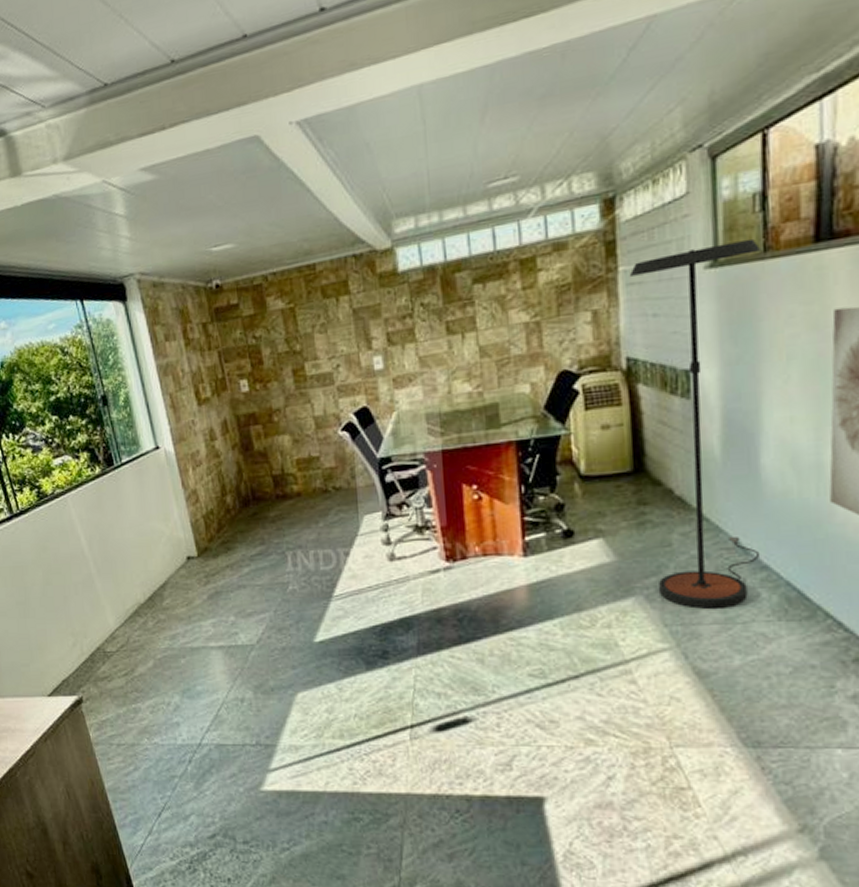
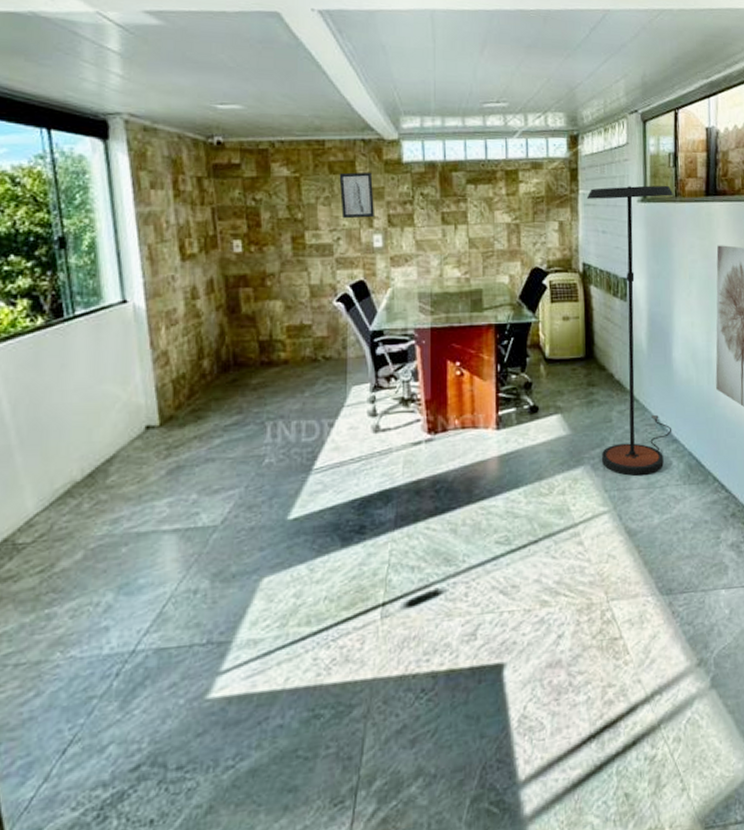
wall art: none [333,289,372,344] -> present [339,172,374,219]

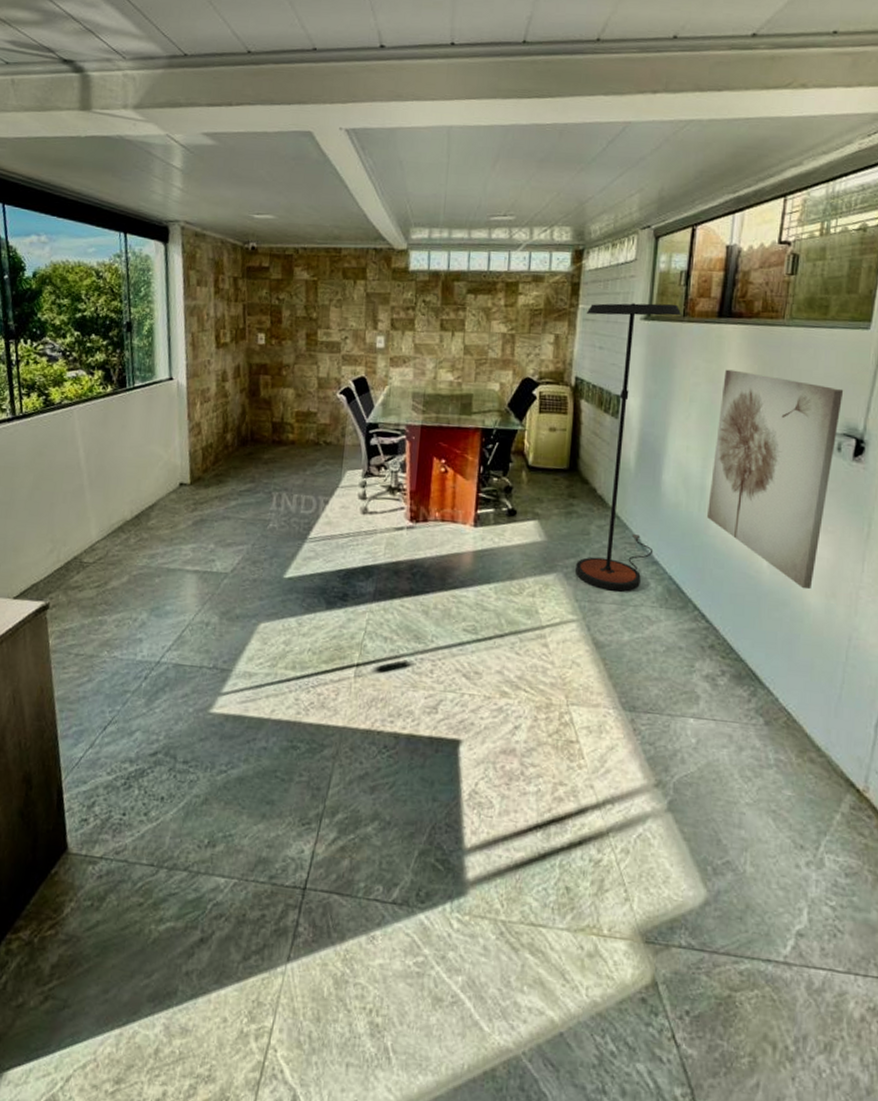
wall art: present [339,172,374,219] -> none [350,278,381,321]

